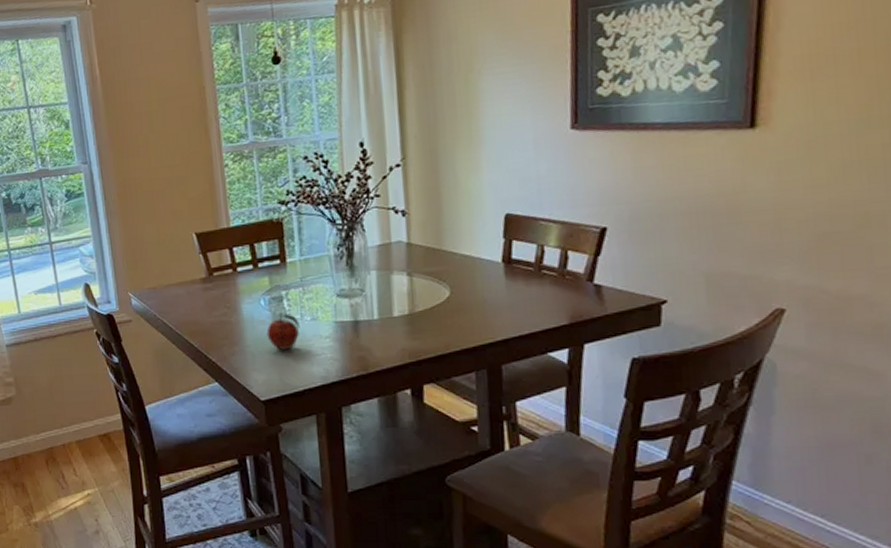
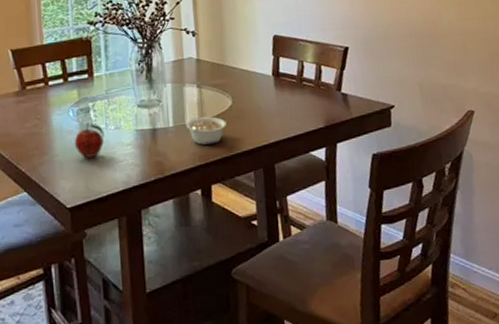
legume: none [393,309,443,340] -> present [185,116,226,145]

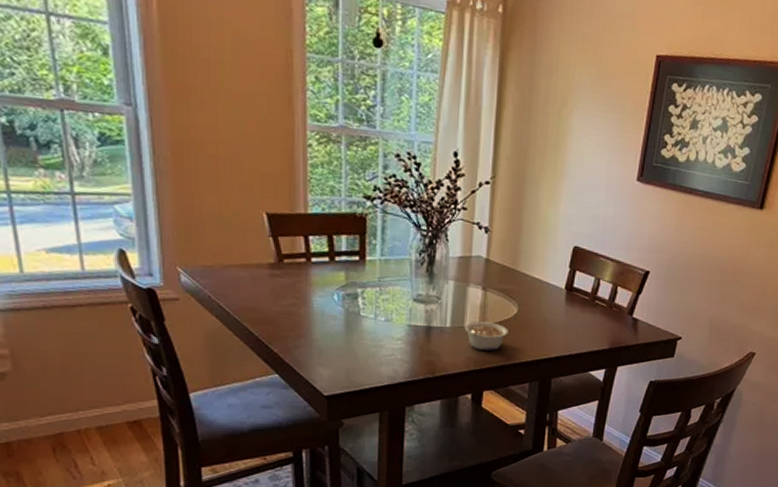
fruit: present [74,121,105,158] -> none [337,309,373,347]

